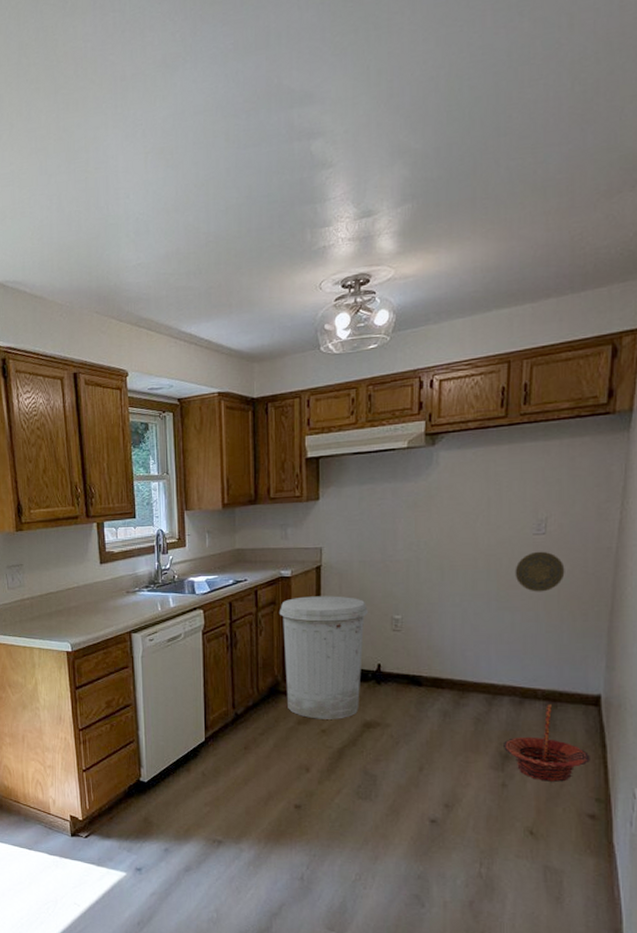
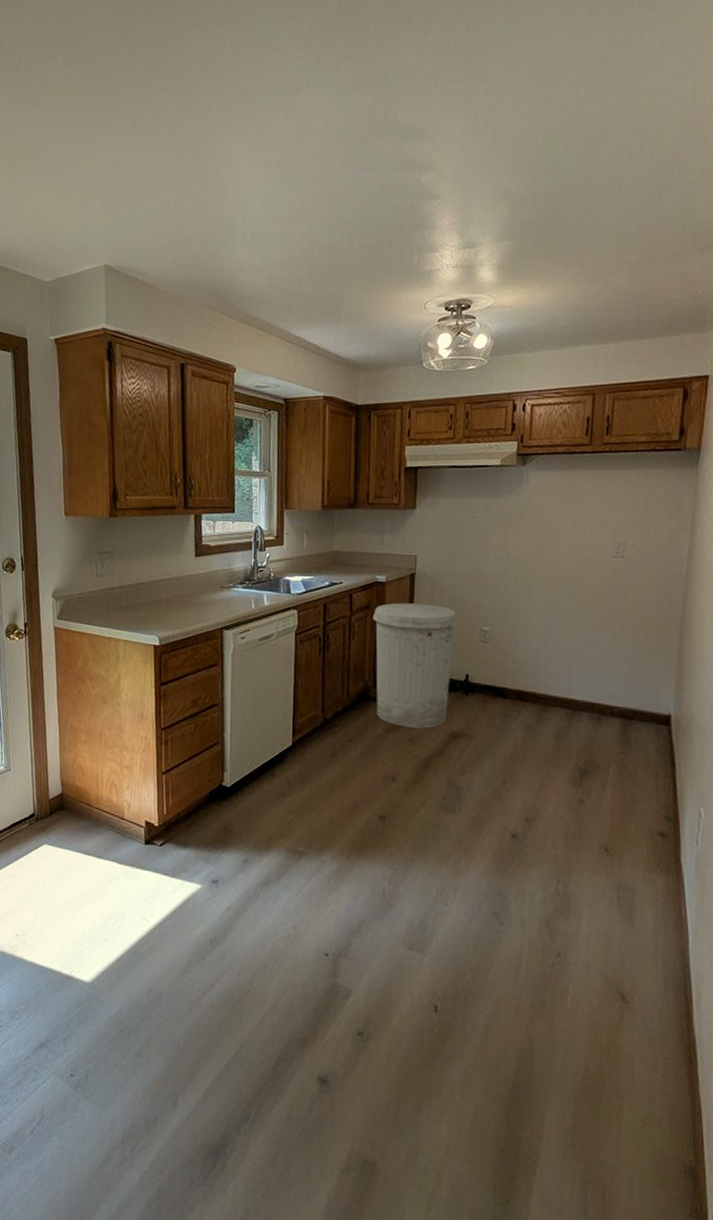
basket: present [502,704,590,782] -> none [581,722,661,799]
decorative plate: present [515,551,565,592] -> none [595,573,640,613]

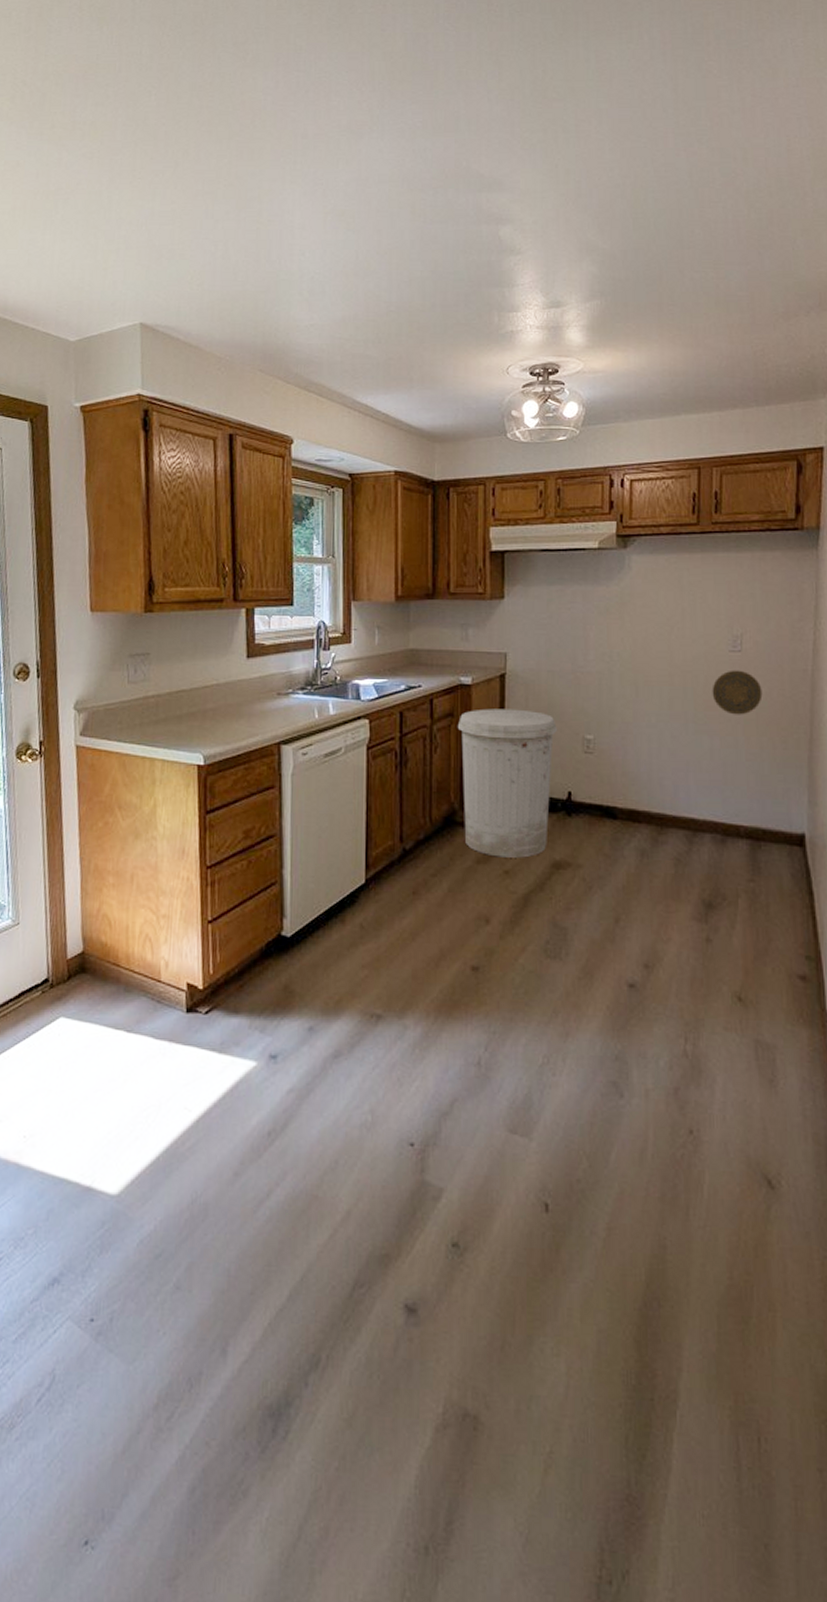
decorative plate: none [595,573,640,613] -> present [712,670,763,715]

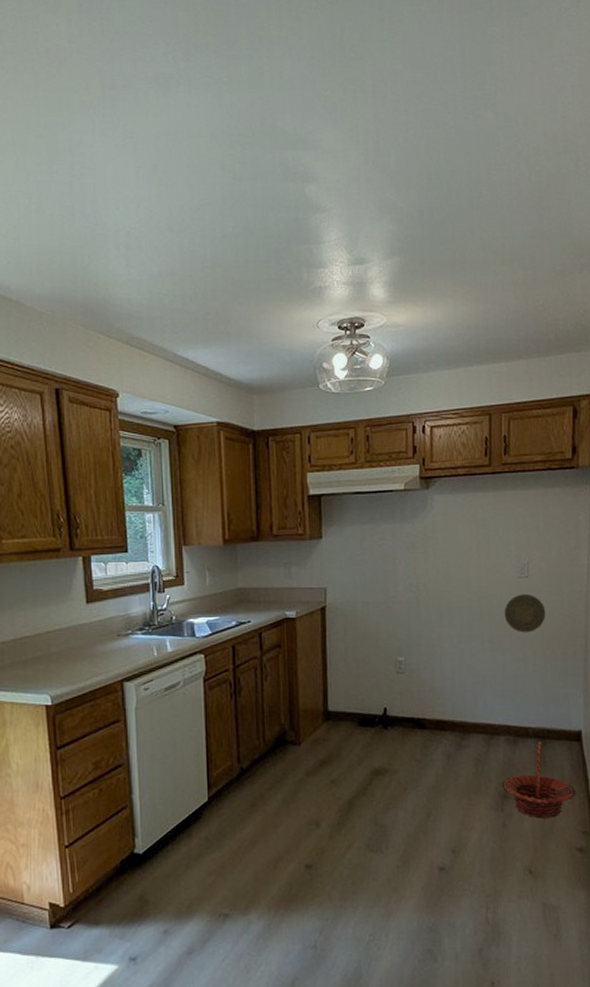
trash can: present [457,708,557,858] -> none [284,638,373,769]
basket: none [705,843,798,936] -> present [501,742,576,819]

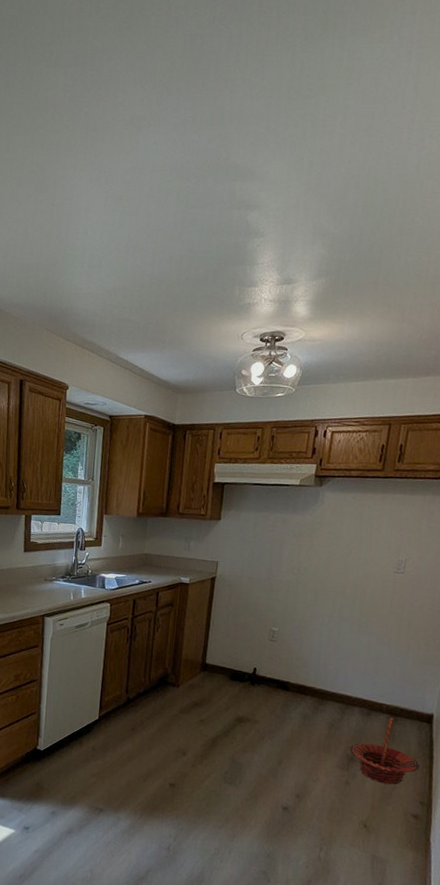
decorative plate: present [504,593,546,633] -> none [375,587,416,622]

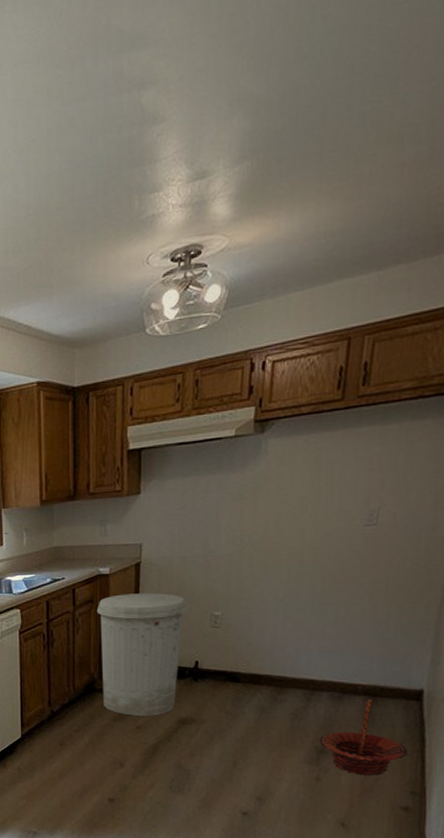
trash can: none [173,602,251,712] -> present [96,593,187,716]

